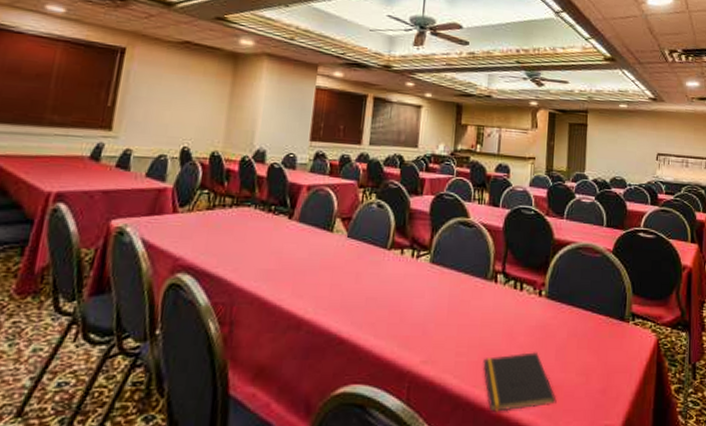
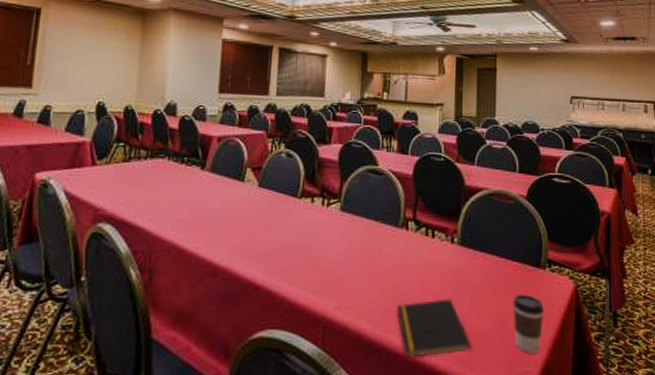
coffee cup: none [597,347,627,407] -> present [513,294,544,354]

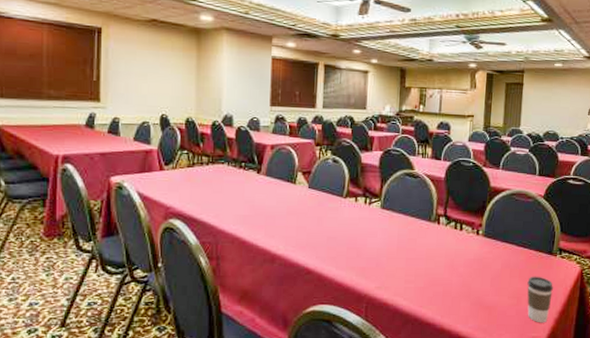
notepad: present [396,299,472,357] -> none [428,280,491,326]

